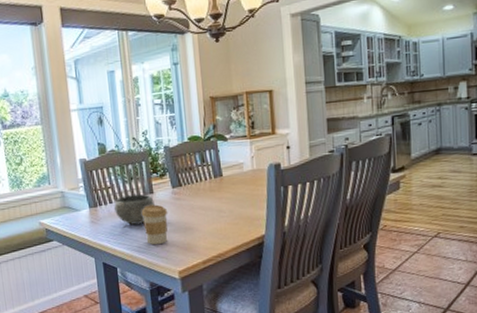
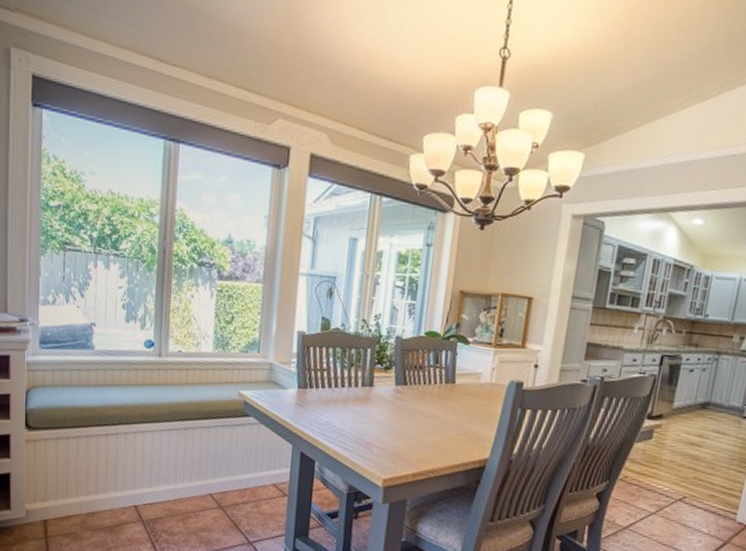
bowl: present [114,194,155,225] -> none [326,382,372,418]
coffee cup: present [141,204,168,245] -> none [354,398,386,445]

